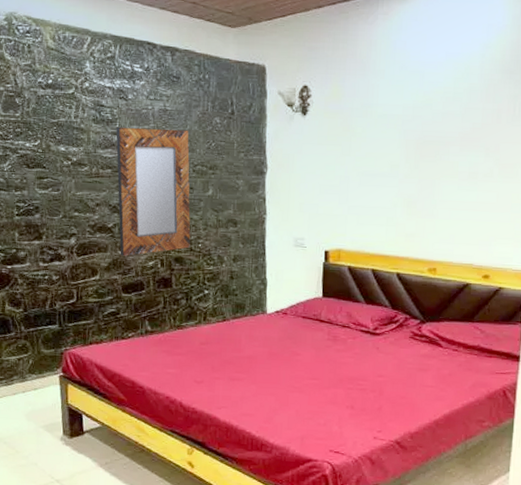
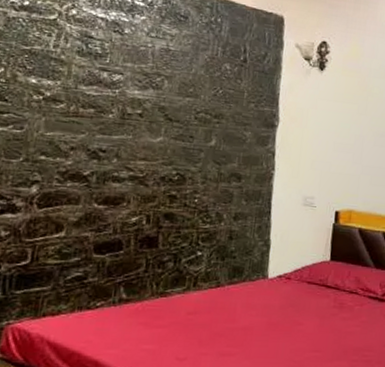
home mirror: present [116,127,191,256] -> none [95,62,193,210]

